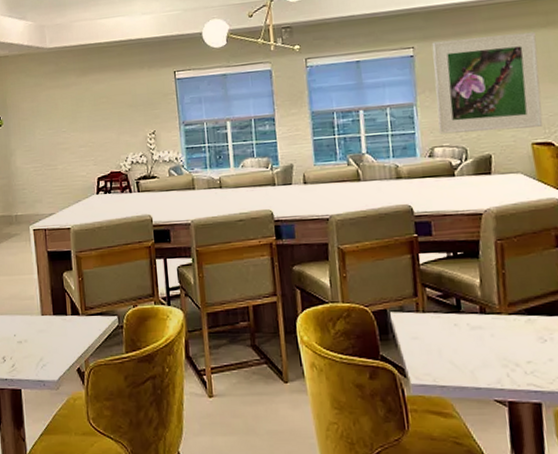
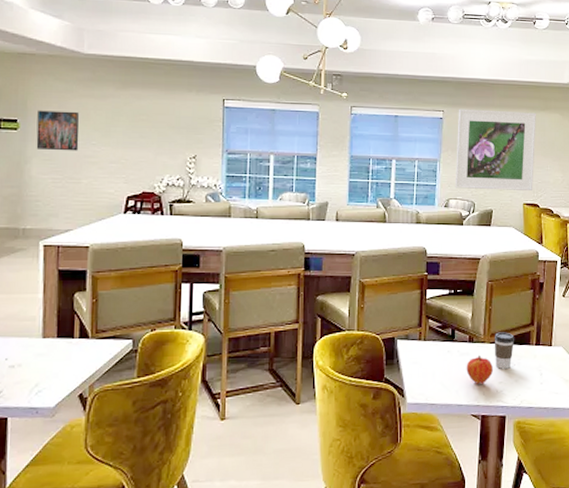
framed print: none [15,103,52,142] -> present [36,110,79,151]
fruit: none [480,328,517,364] -> present [466,354,493,384]
coffee cup: none [513,300,543,346] -> present [494,332,515,369]

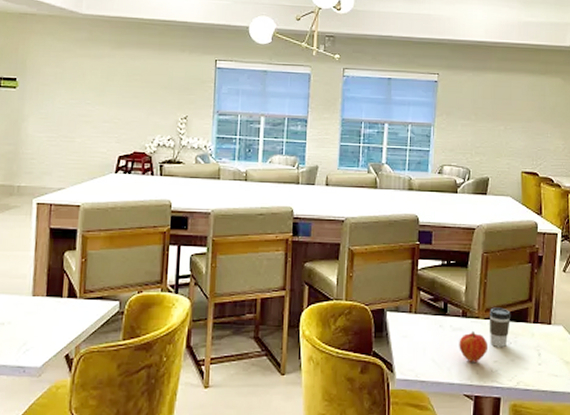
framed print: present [36,110,79,151] -> none [33,69,75,110]
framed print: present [455,109,536,192] -> none [449,72,536,159]

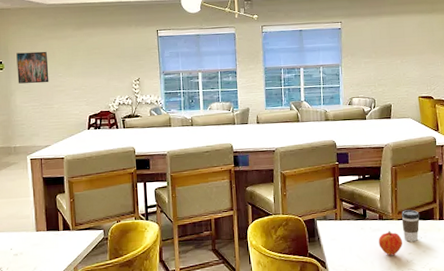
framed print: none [33,69,75,110] -> present [16,51,49,84]

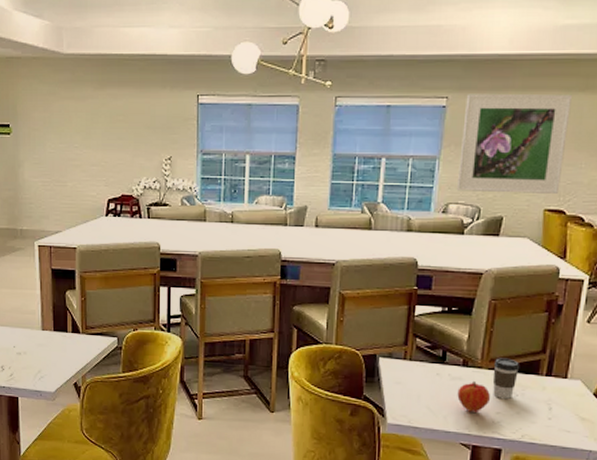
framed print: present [16,51,49,84] -> none [26,114,63,155]
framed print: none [354,16,427,88] -> present [456,93,572,195]

